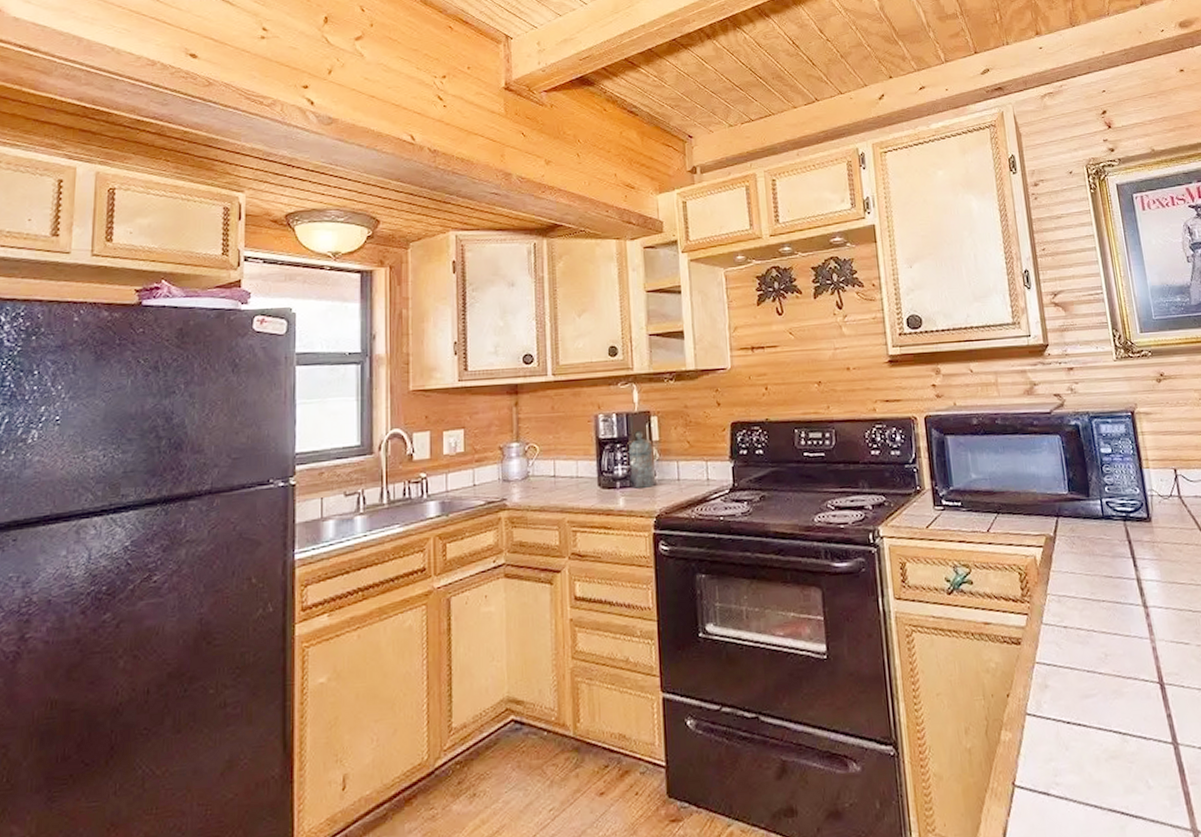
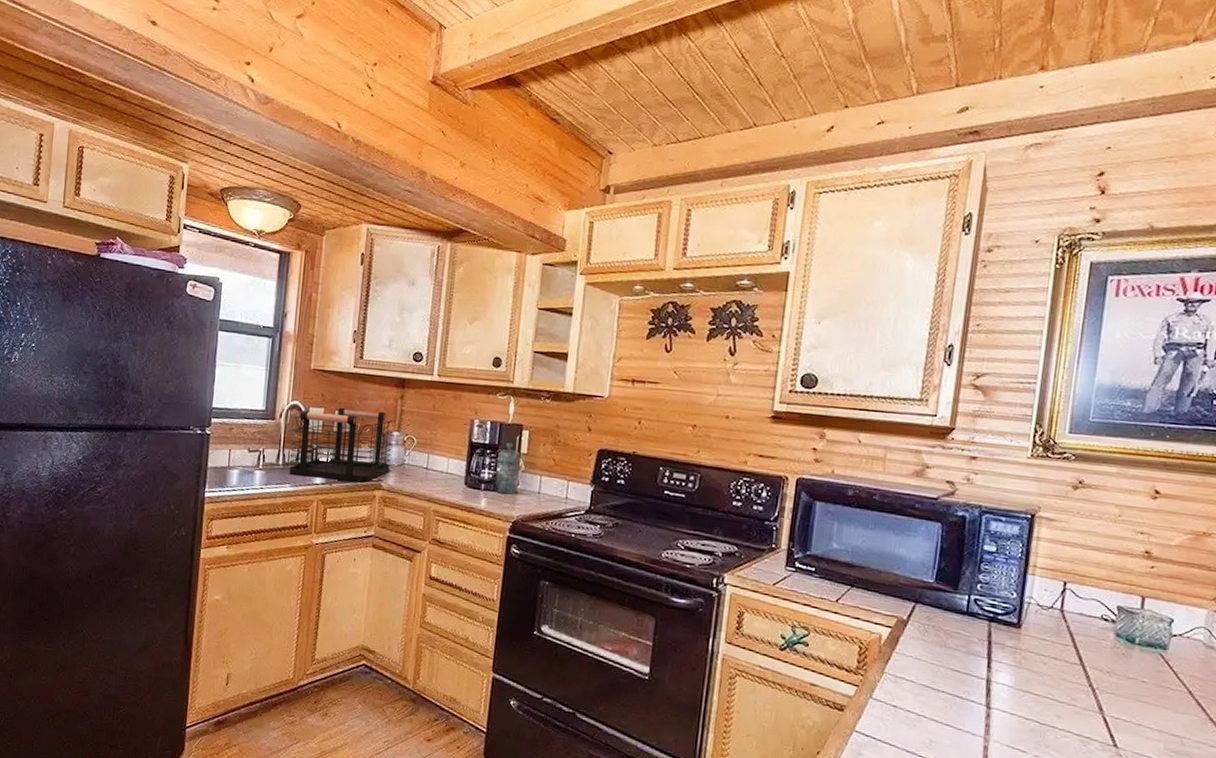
dish rack: none [395,423,513,514] -> present [289,407,394,483]

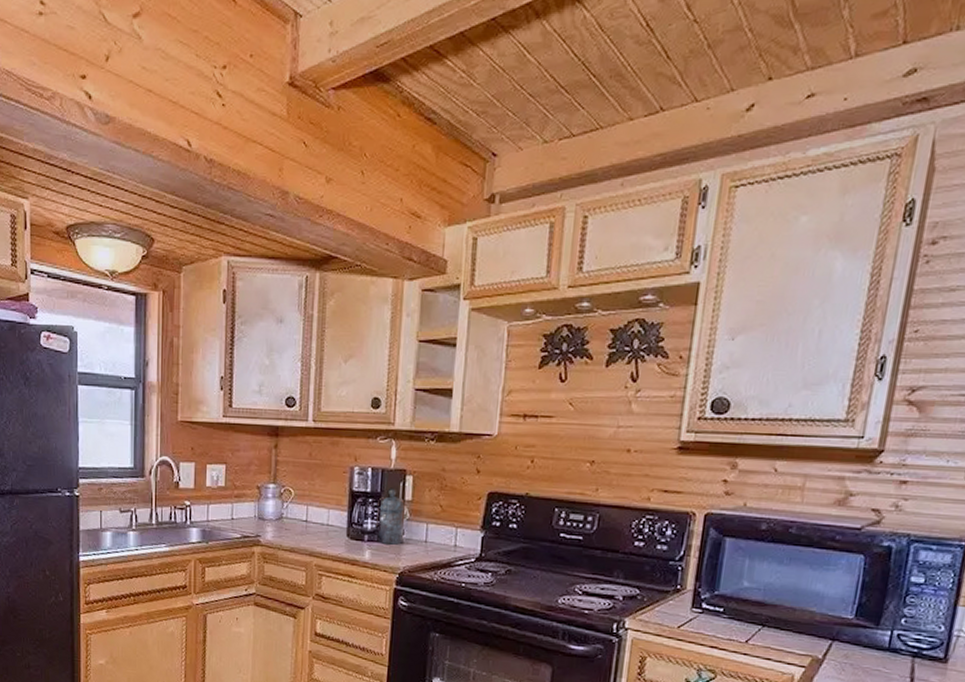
dish rack: present [289,407,394,483] -> none [162,460,269,540]

